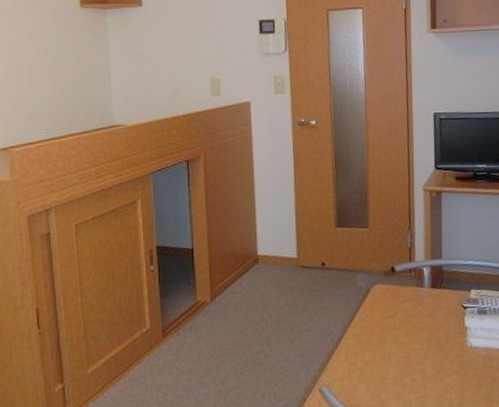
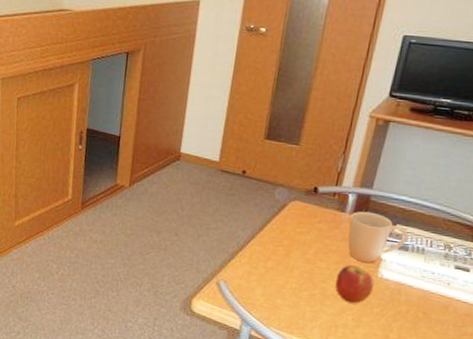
mug: none [429,282,483,334] -> present [347,211,408,263]
fruit: none [432,338,467,380] -> present [335,264,374,304]

